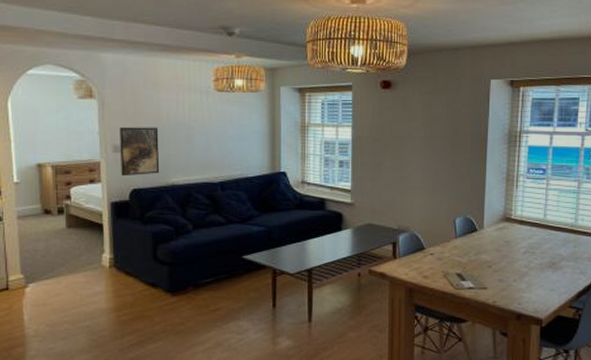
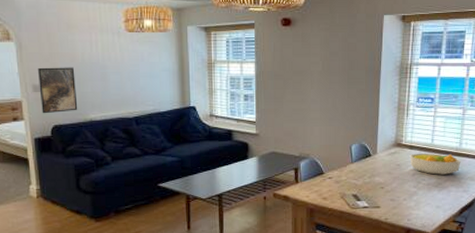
fruit bowl: none [520,229,577,254] -> present [409,153,461,175]

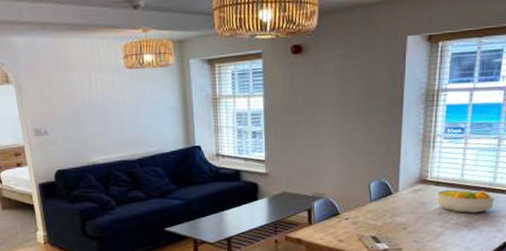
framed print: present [38,67,78,114] -> none [38,109,80,159]

